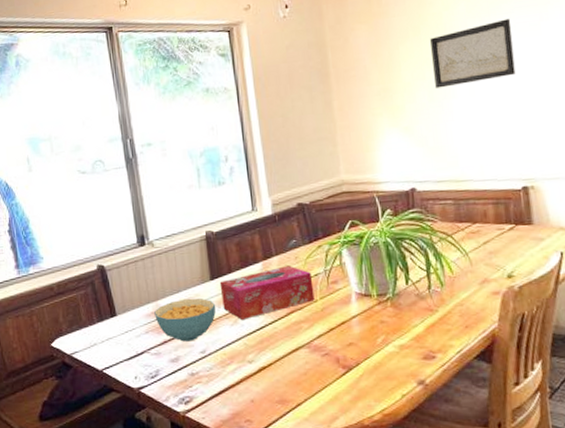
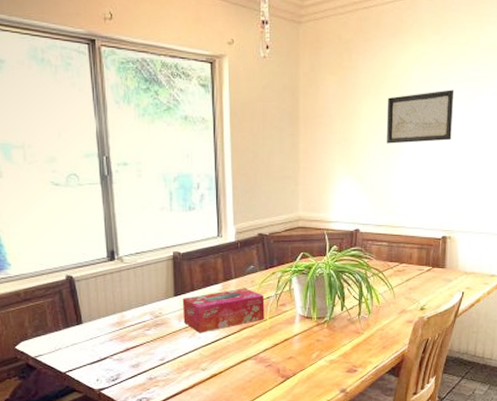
cereal bowl: present [154,298,216,342] -> none [119,311,177,350]

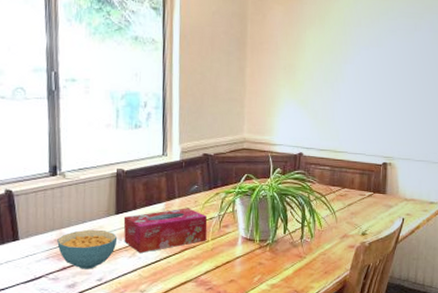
cereal bowl: none [119,311,177,350] -> present [57,229,118,269]
wall art: present [387,90,454,144] -> none [330,24,394,72]

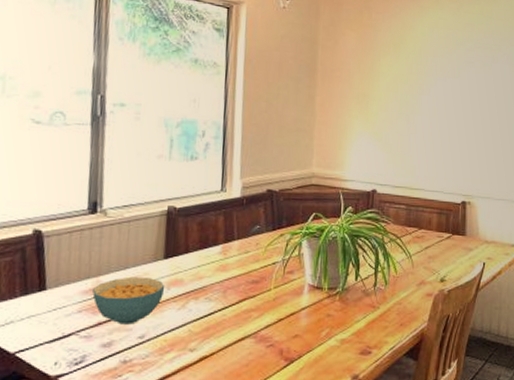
tissue box: present [123,208,208,253] -> none [172,251,270,304]

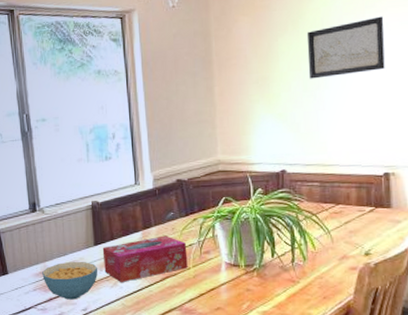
tissue box: none [172,251,270,304] -> present [102,235,188,282]
wall art: none [405,54,471,104] -> present [308,16,385,79]

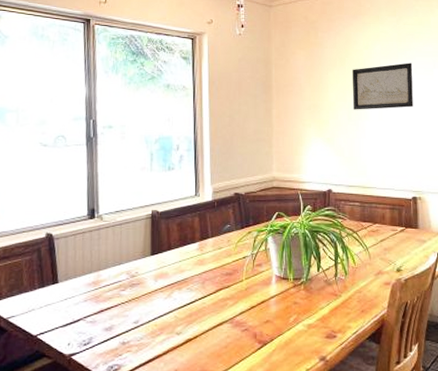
cereal bowl: present [42,261,98,300] -> none [95,271,153,312]
tissue box: present [102,235,188,282] -> none [159,247,241,293]

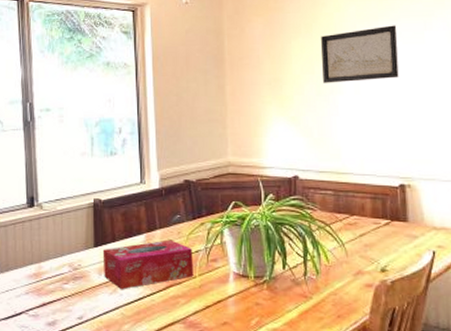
tissue box: none [159,247,241,293] -> present [103,240,194,289]

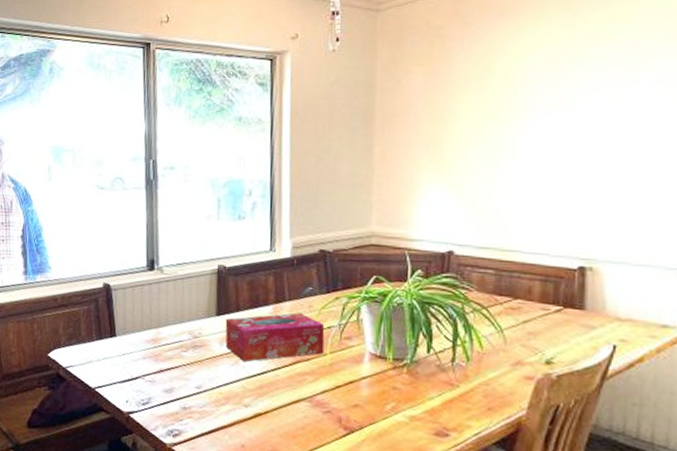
wall art: present [321,25,399,83] -> none [493,77,594,146]

